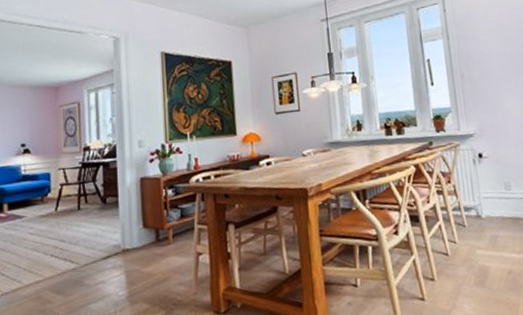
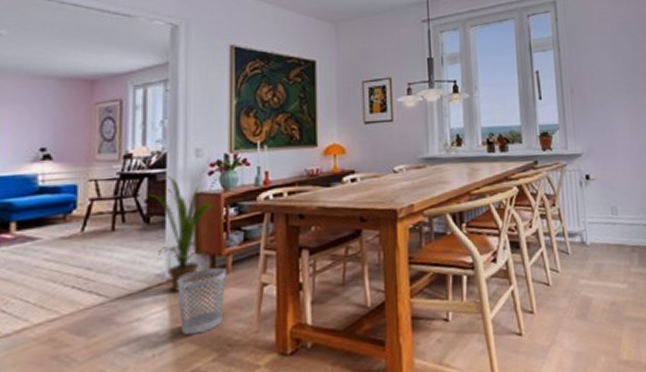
house plant: none [102,161,161,260] -> present [145,174,222,292]
wastebasket: none [130,239,169,296] -> present [177,267,227,336]

